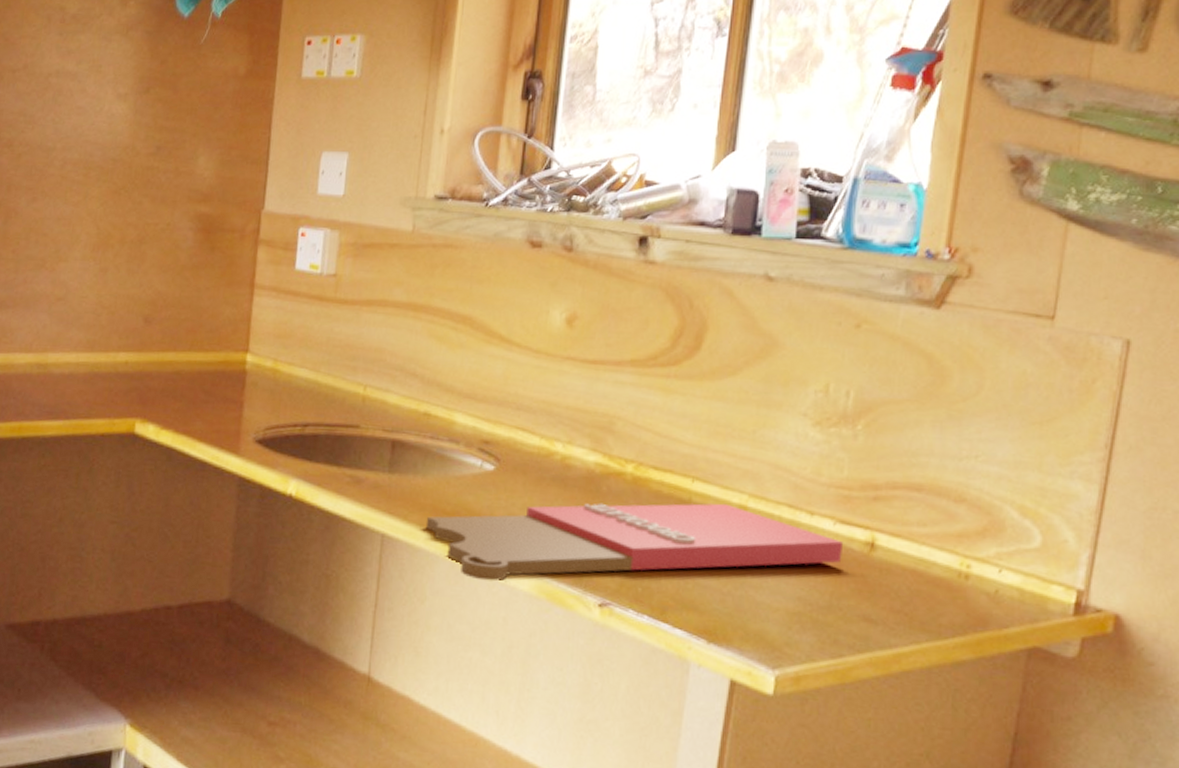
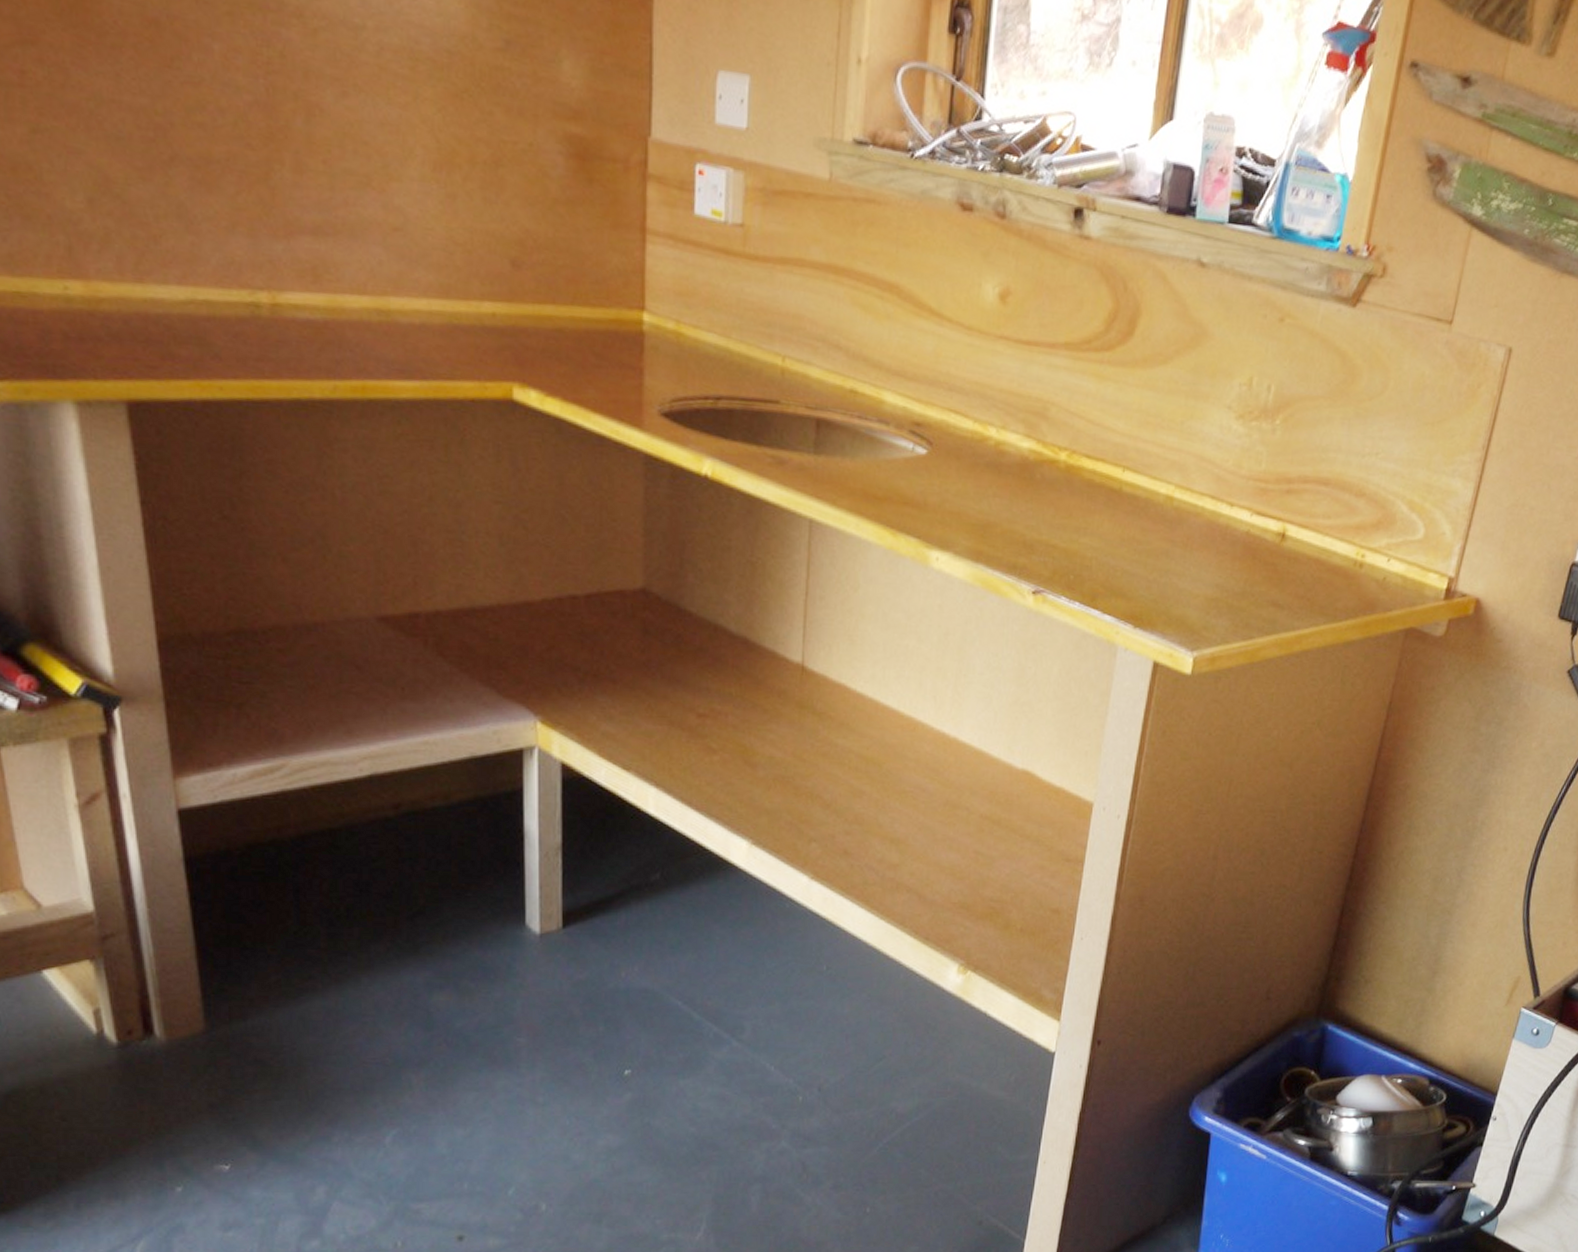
cutting board: present [425,503,844,582] -> none [856,491,1259,569]

